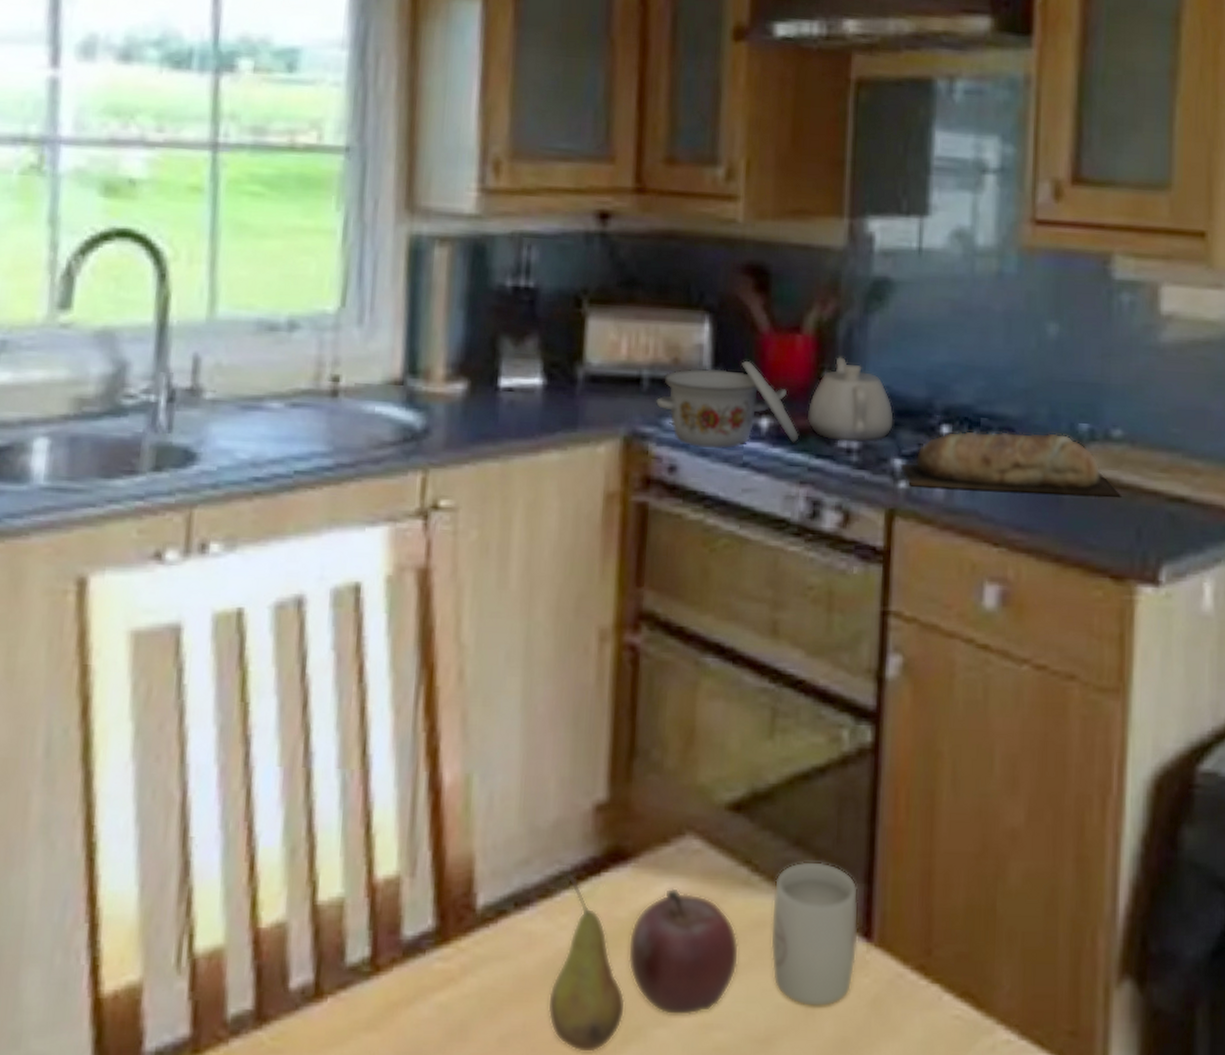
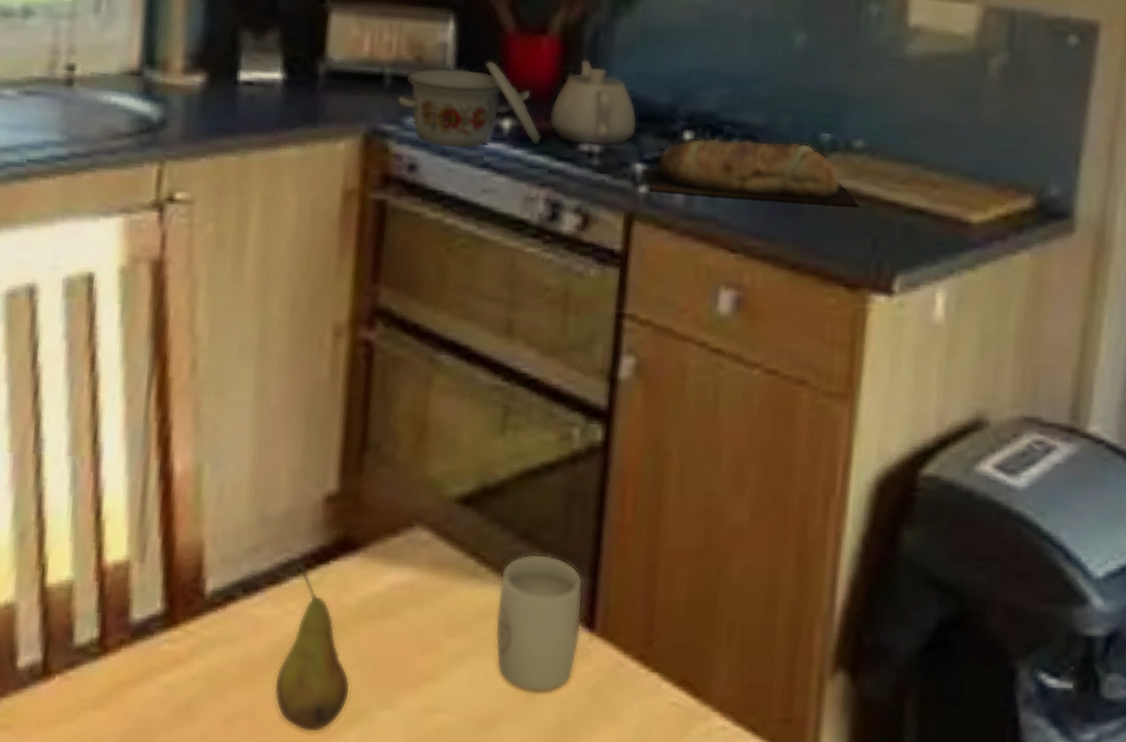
fruit: present [627,888,740,1016] -> none [354,577,465,699]

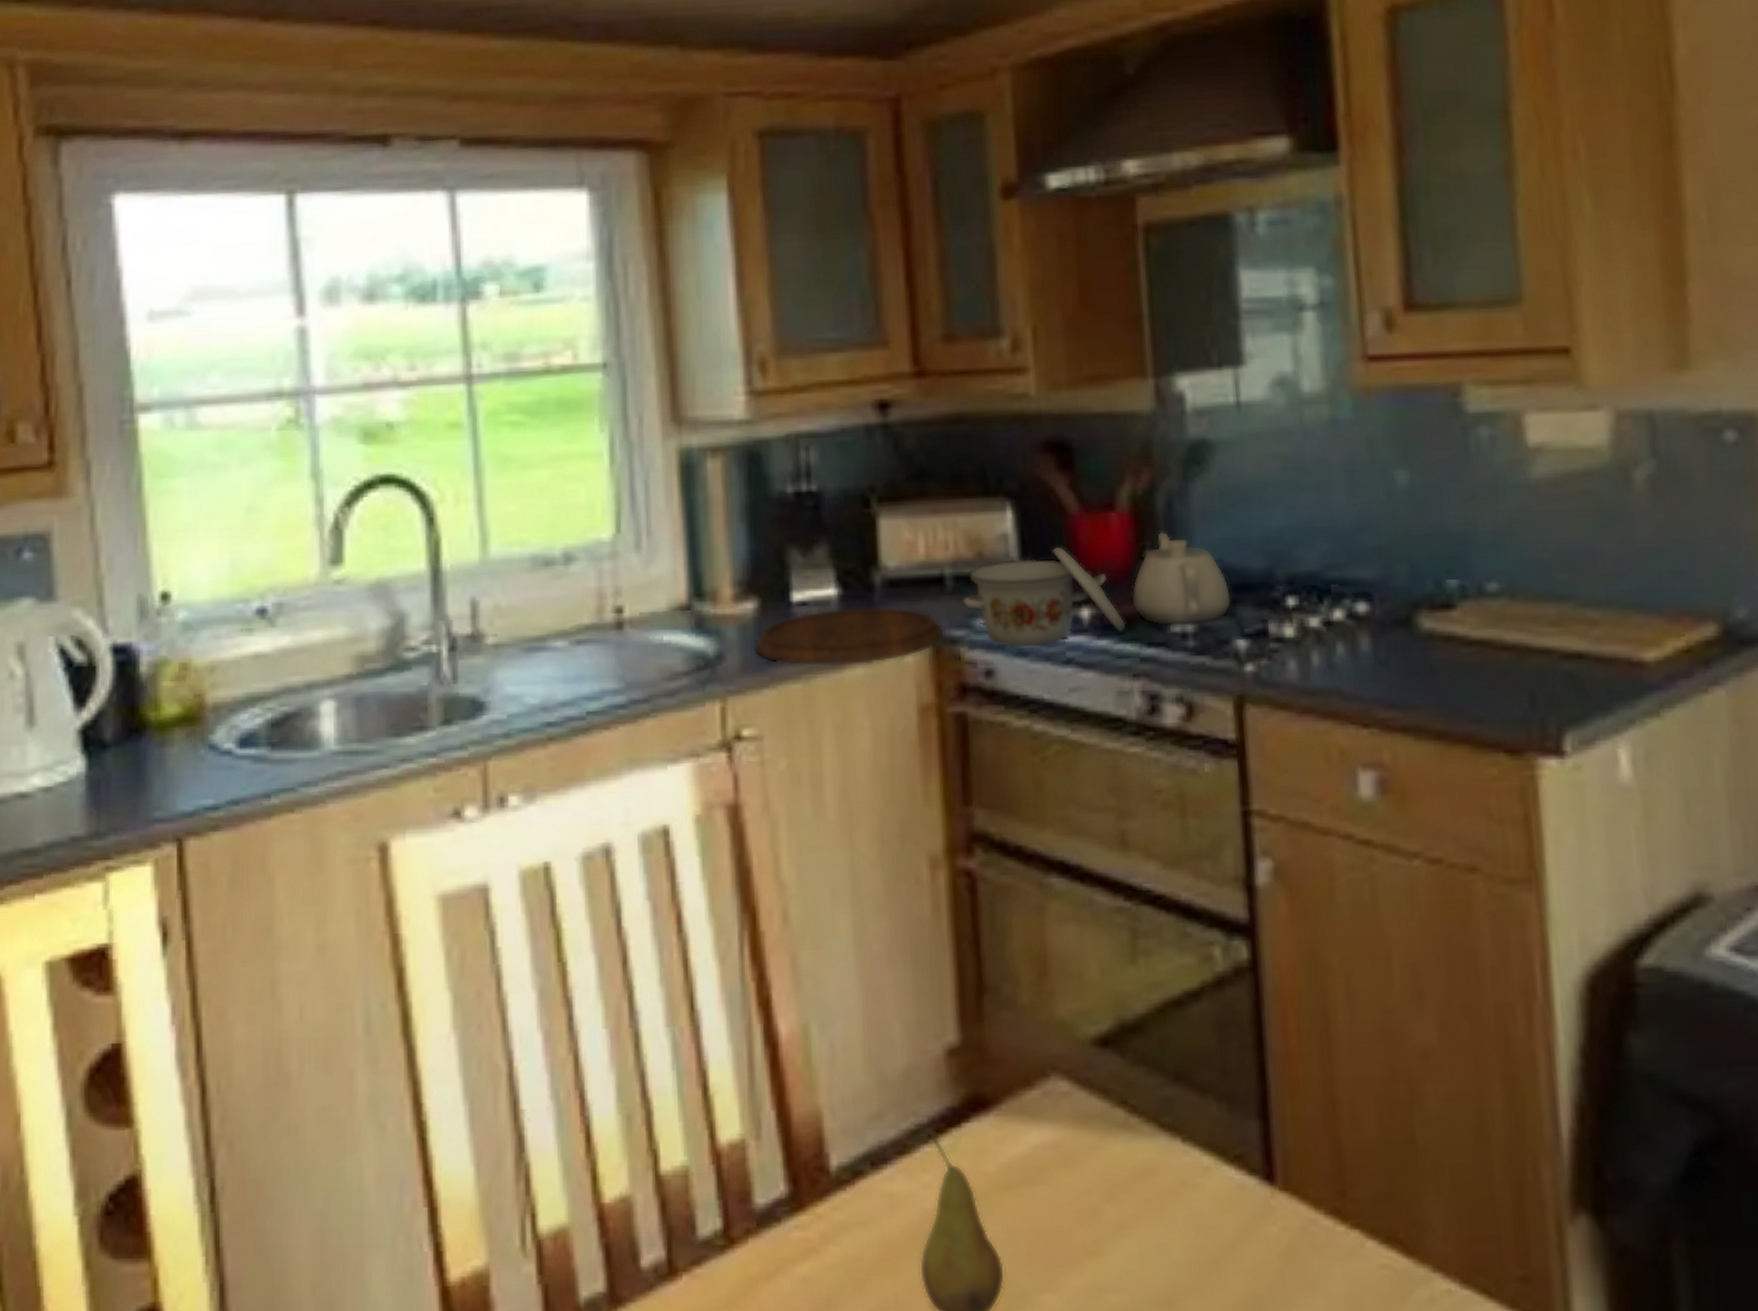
cutting board: none [197,92,375,146] -> present [755,607,943,667]
mug: present [495,553,583,693] -> none [1156,1097,1260,1263]
bread loaf: present [640,138,860,208] -> none [1243,593,1507,670]

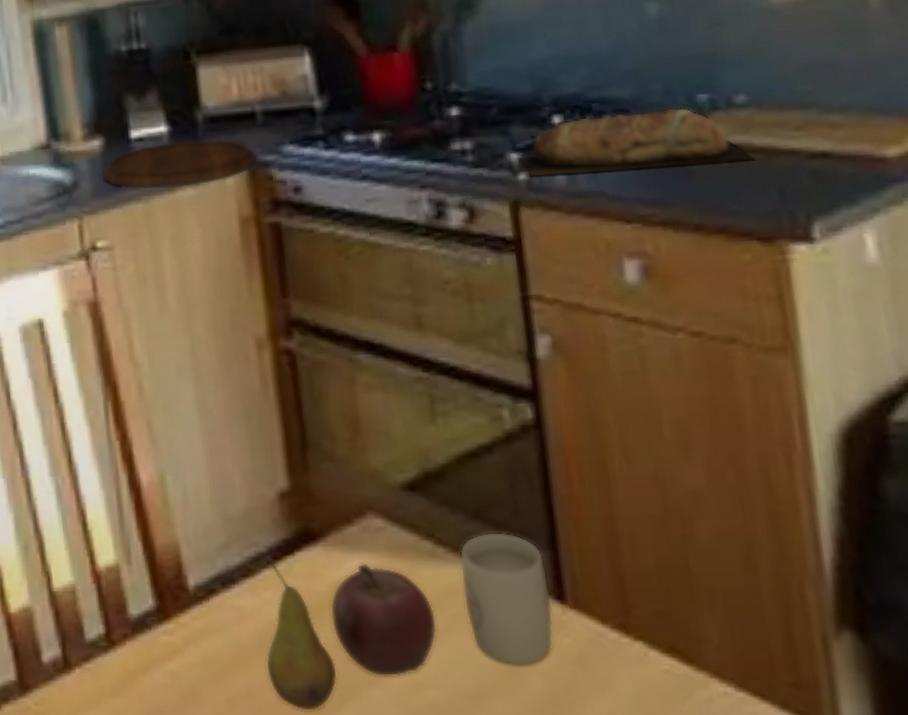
cooking pot: present [963,546,1126,648] -> none [272,83,412,168]
fruit: none [1000,1136,1126,1279] -> present [329,563,438,677]
teapot: present [1131,531,1231,626] -> none [415,66,504,145]
mug: none [1156,1097,1260,1263] -> present [459,531,554,666]
bread loaf: none [1243,593,1507,670] -> present [515,107,756,178]

